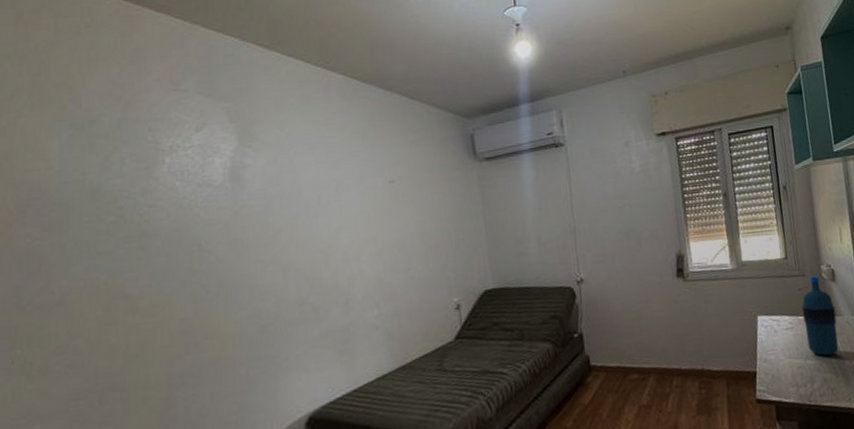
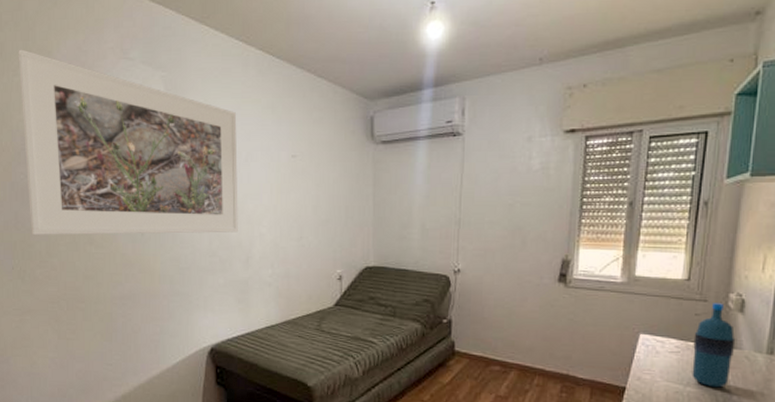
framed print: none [24,86,333,313] -> present [18,49,238,235]

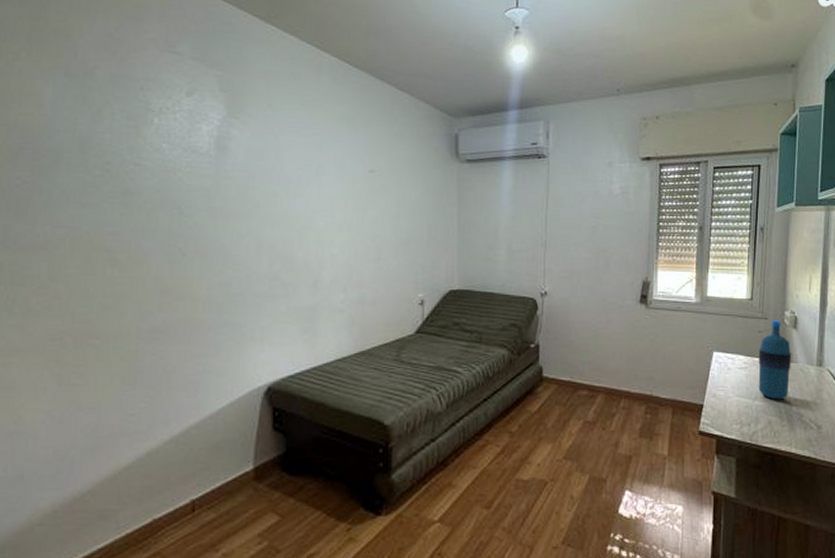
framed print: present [18,49,238,235] -> none [23,29,307,255]

